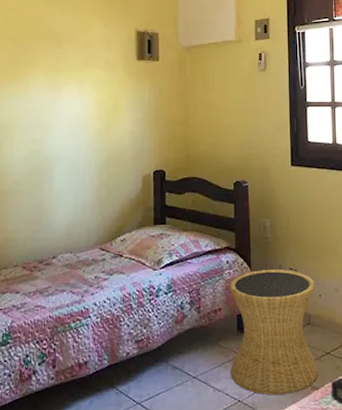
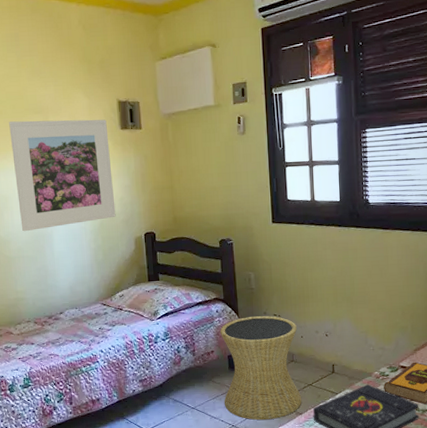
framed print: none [20,46,125,164] -> present [9,119,116,232]

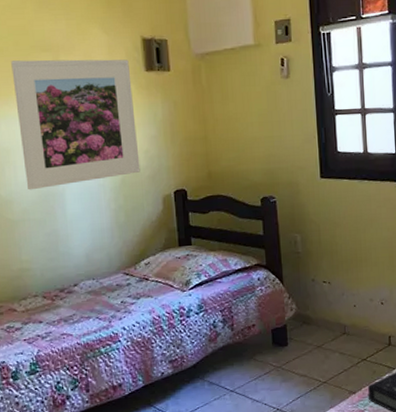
side table: present [220,316,302,421] -> none [262,283,356,402]

